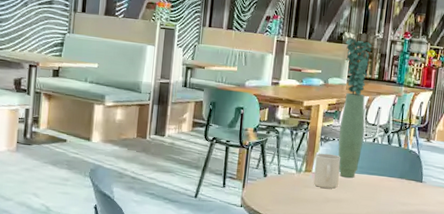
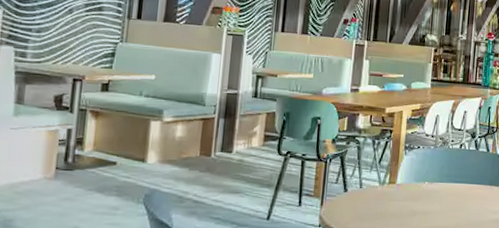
cup: present [313,153,341,189] -> none [398,162,427,201]
vase: present [338,32,372,178] -> none [423,34,455,187]

